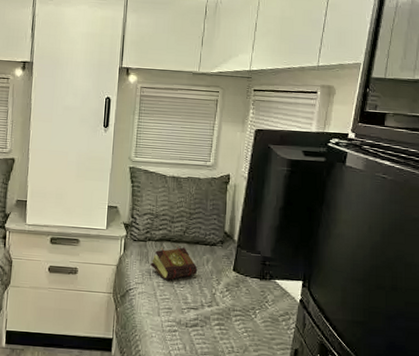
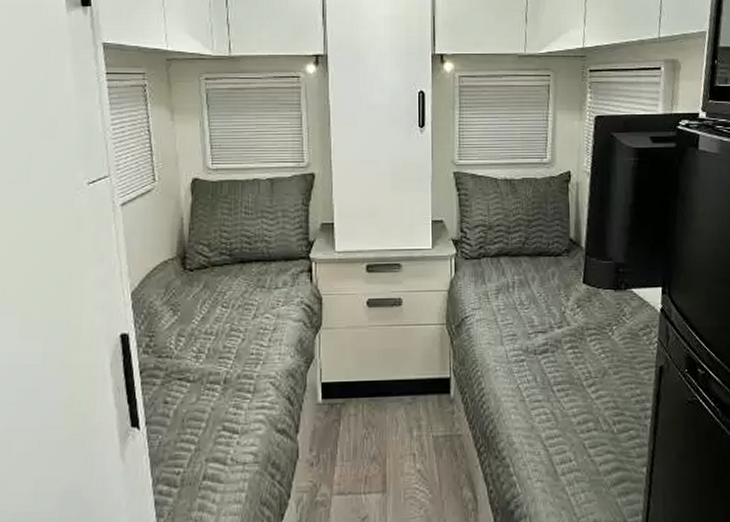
book: present [150,245,198,280] -> none [487,260,543,302]

